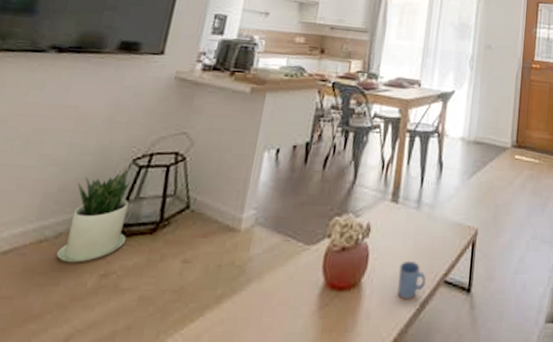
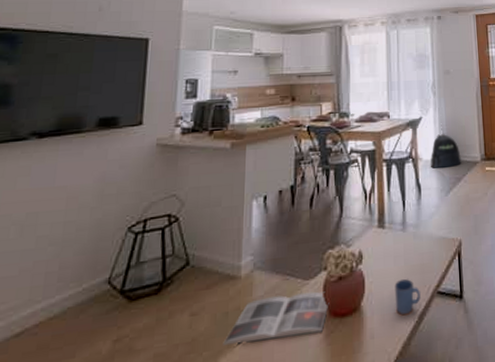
planter: present [57,171,130,263] -> none [68,239,134,335]
magazine: none [211,256,328,303] -> present [223,291,329,346]
backpack: none [457,112,491,150] -> present [430,134,461,169]

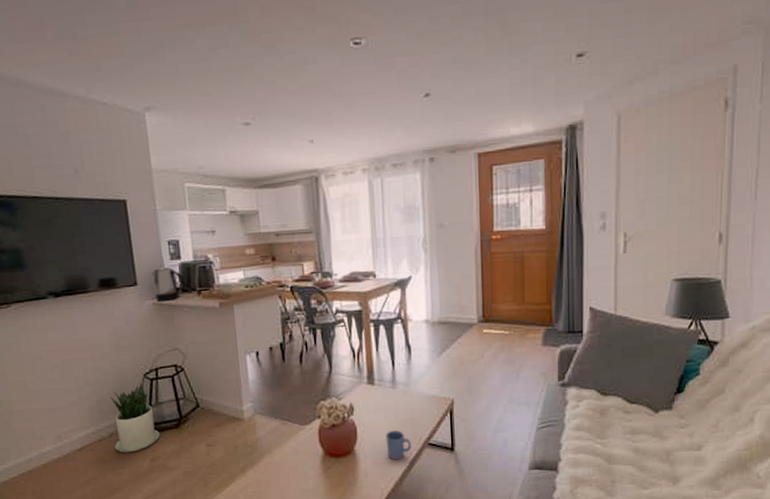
planter: none [68,239,134,335] -> present [109,384,160,453]
kettle: none [160,105,197,142] -> present [151,266,184,301]
magazine: present [223,291,329,346] -> none [236,435,325,471]
backpack: present [430,134,461,169] -> none [421,294,456,331]

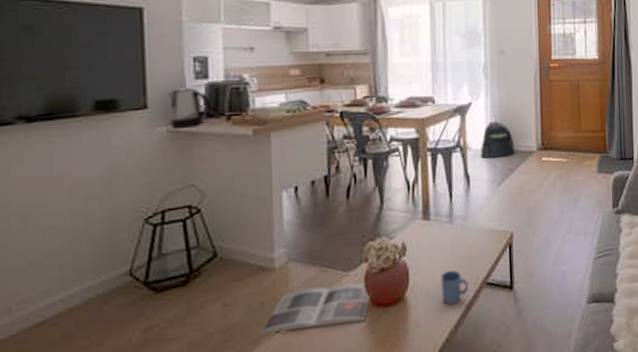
planter: present [109,384,160,453] -> none [92,231,160,325]
magazine: none [236,435,325,471] -> present [260,282,372,335]
backpack: none [421,294,456,331] -> present [481,121,515,159]

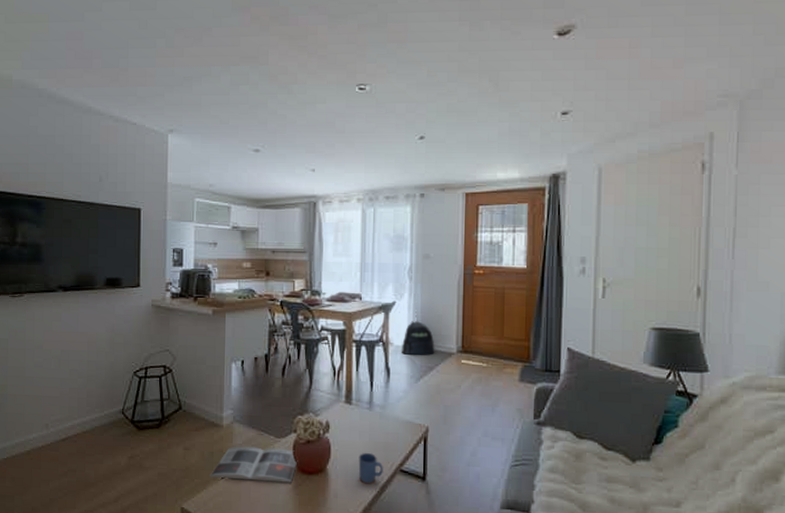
kettle: present [168,87,210,128] -> none [154,272,183,304]

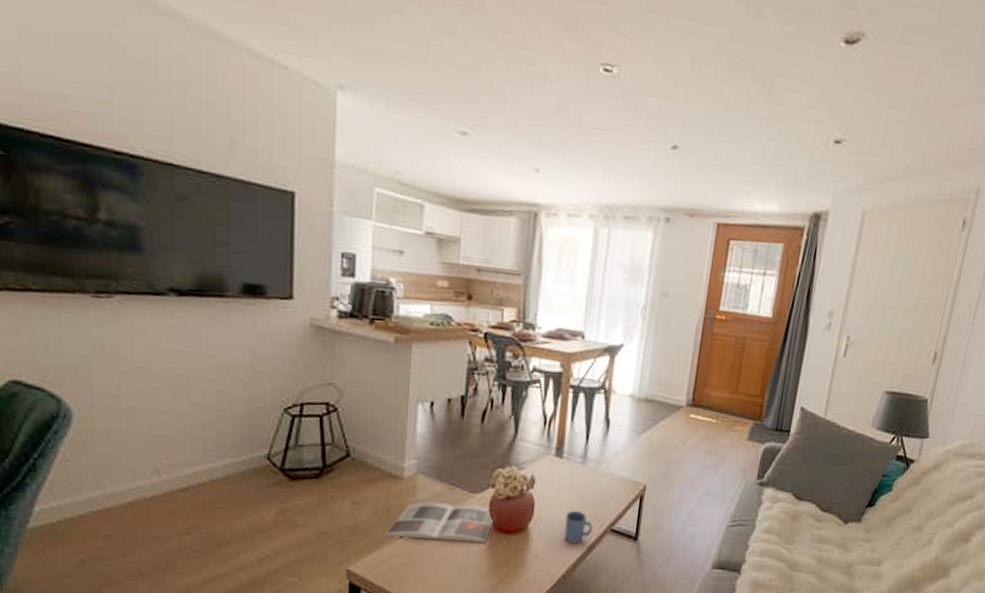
backpack: present [402,321,435,356] -> none [625,368,664,408]

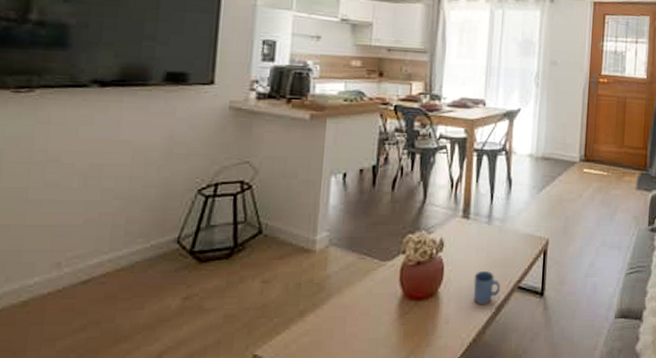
magazine: present [385,501,495,543] -> none [294,273,406,315]

